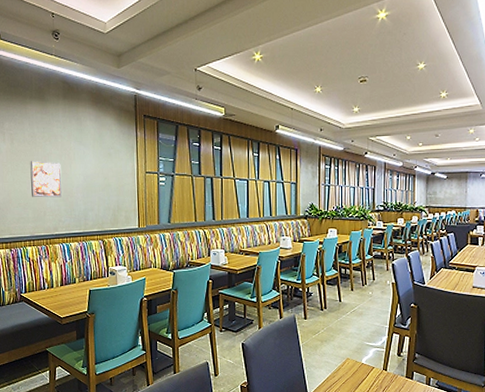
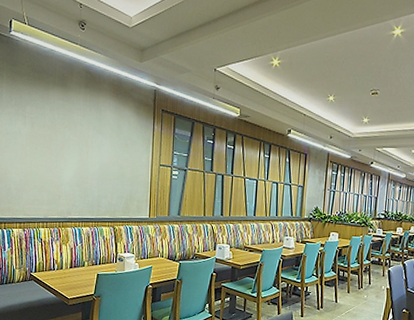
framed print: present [30,161,62,198] -> none [48,146,78,183]

